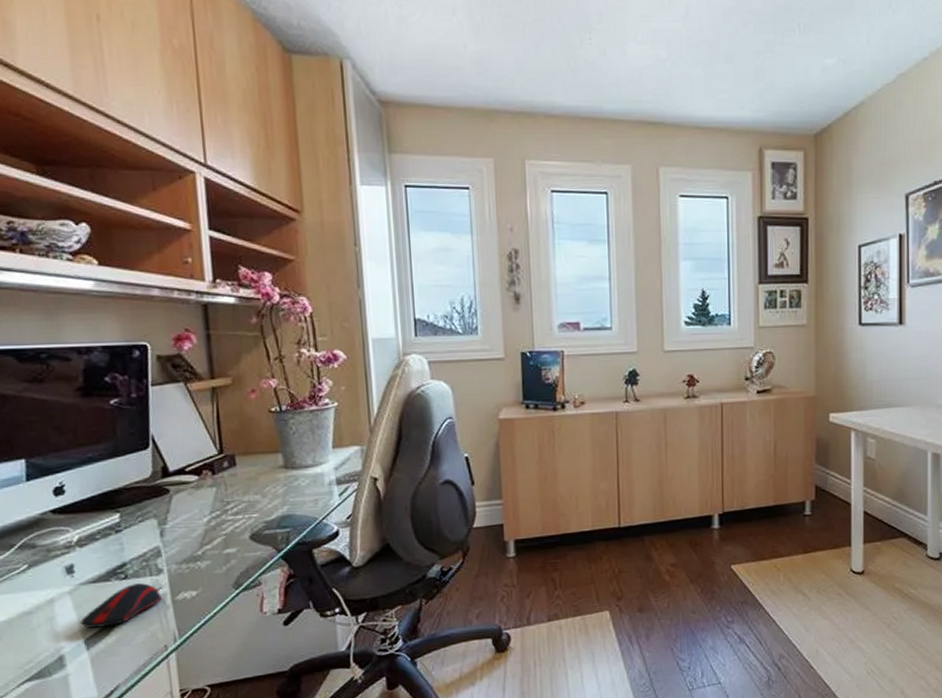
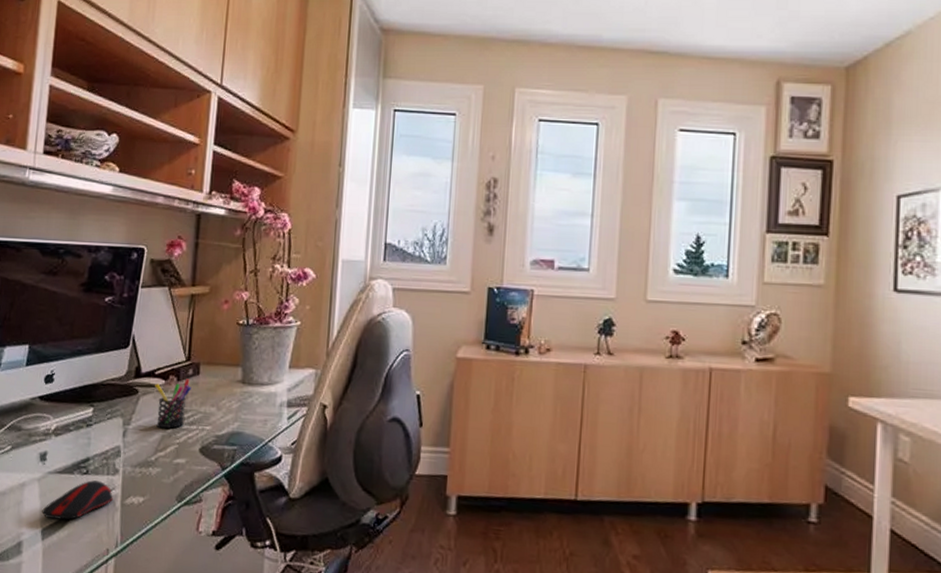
pen holder: none [187,471,230,523] -> present [155,379,192,429]

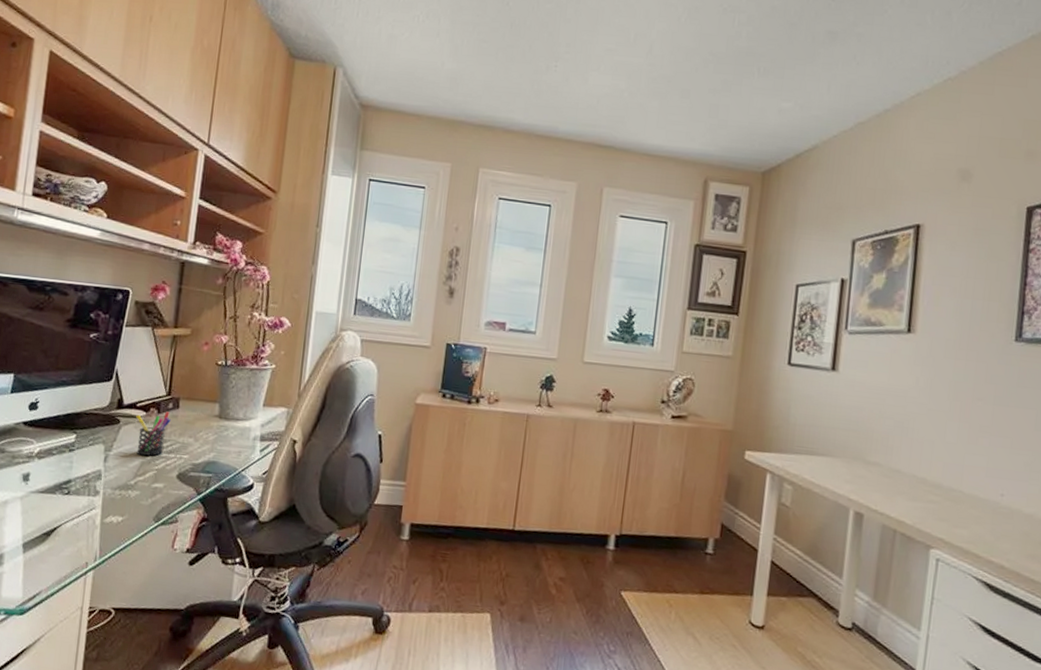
computer mouse: present [42,480,113,520] -> none [23,500,93,535]

